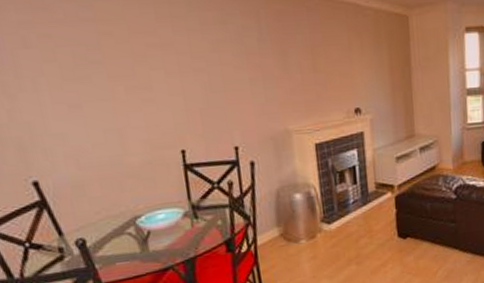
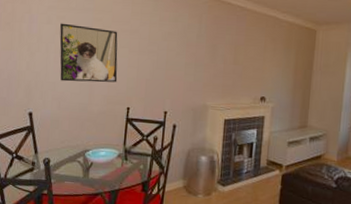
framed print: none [46,44,159,130] -> present [59,23,118,83]

